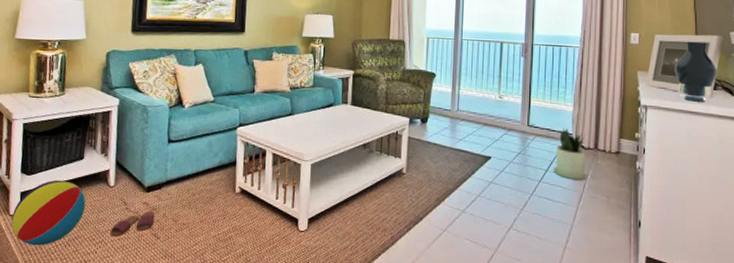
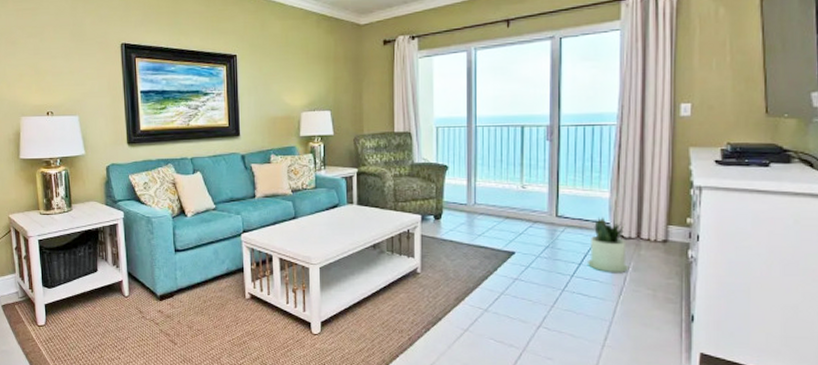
beach ball: present [11,180,86,246] -> none [39,292,105,353]
slippers: present [110,210,155,236] -> none [130,318,170,343]
picture frame: present [645,34,723,98] -> none [700,98,802,173]
vase: present [674,41,717,102] -> none [736,107,793,179]

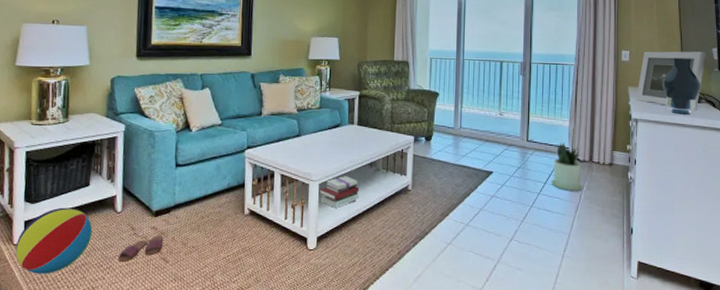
beach ball: none [39,292,105,353] -> present [15,207,93,274]
slippers: none [130,318,170,343] -> present [118,235,163,262]
books: none [321,259,364,292] -> present [320,176,360,208]
picture frame: none [700,98,802,173] -> present [636,51,706,110]
vase: none [736,107,793,179] -> present [662,57,701,115]

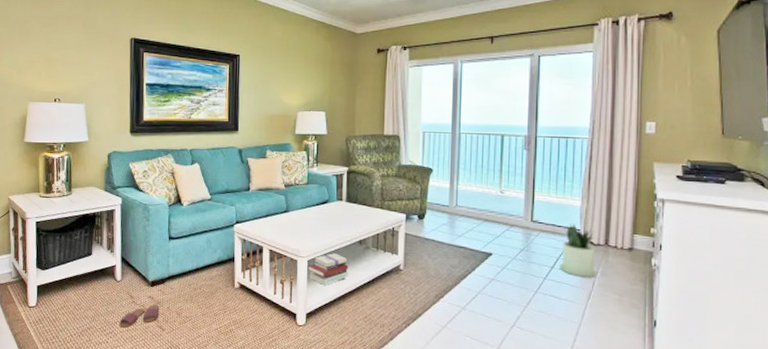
beach ball: present [15,207,93,274] -> none [30,274,96,336]
picture frame: present [636,51,706,110] -> none [663,121,754,190]
vase: present [662,57,701,115] -> none [696,129,747,195]

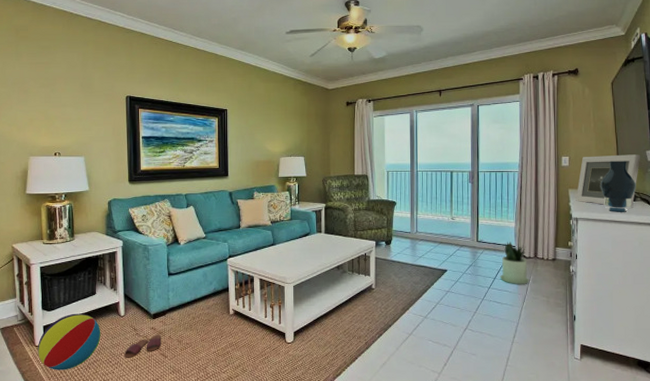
beach ball: none [30,274,96,336] -> present [37,313,101,370]
books: present [308,253,349,285] -> none [294,278,329,306]
picture frame: none [663,121,754,190] -> present [576,154,641,208]
vase: none [696,129,747,195] -> present [600,161,636,212]

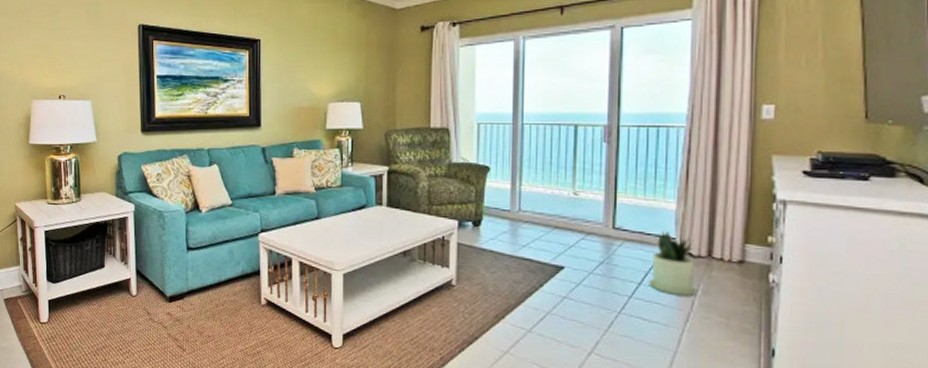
beach ball: present [37,313,101,370] -> none [42,288,110,354]
slippers: present [124,334,162,358] -> none [136,321,179,347]
picture frame: present [576,154,641,208] -> none [784,102,910,188]
vase: present [600,161,636,212] -> none [829,112,899,194]

